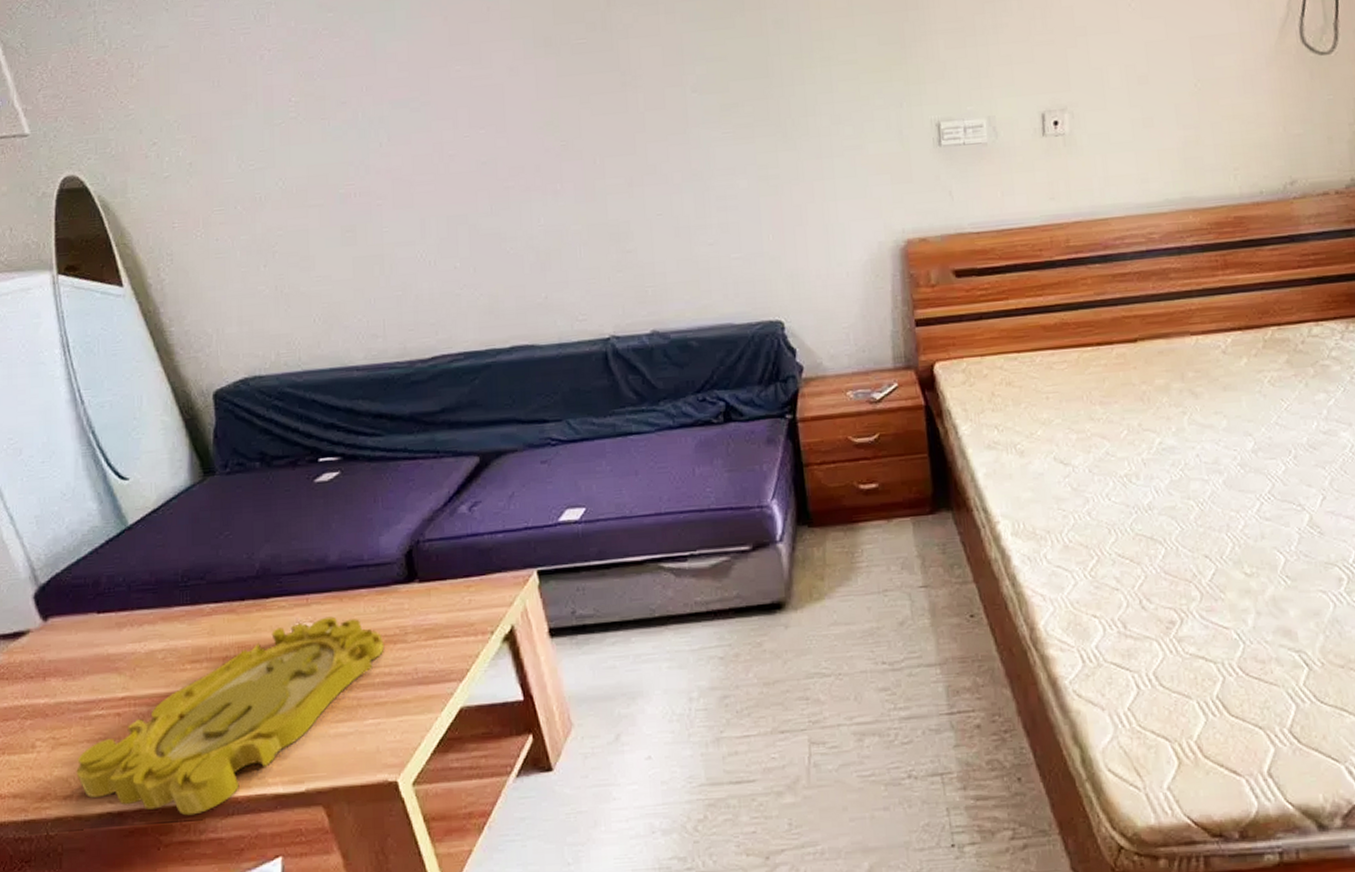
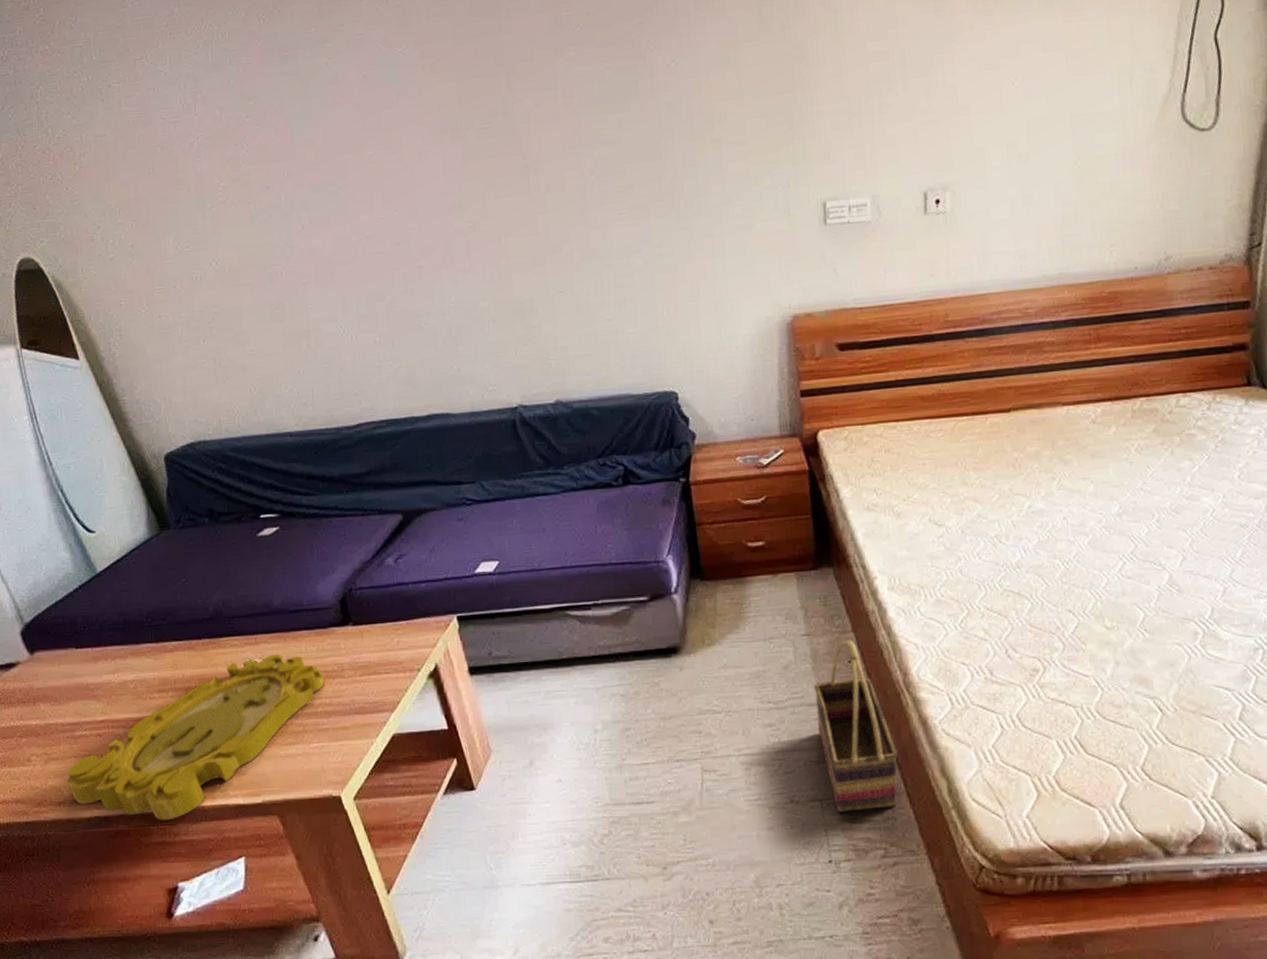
basket: none [933,591,1027,788] -> present [814,639,899,812]

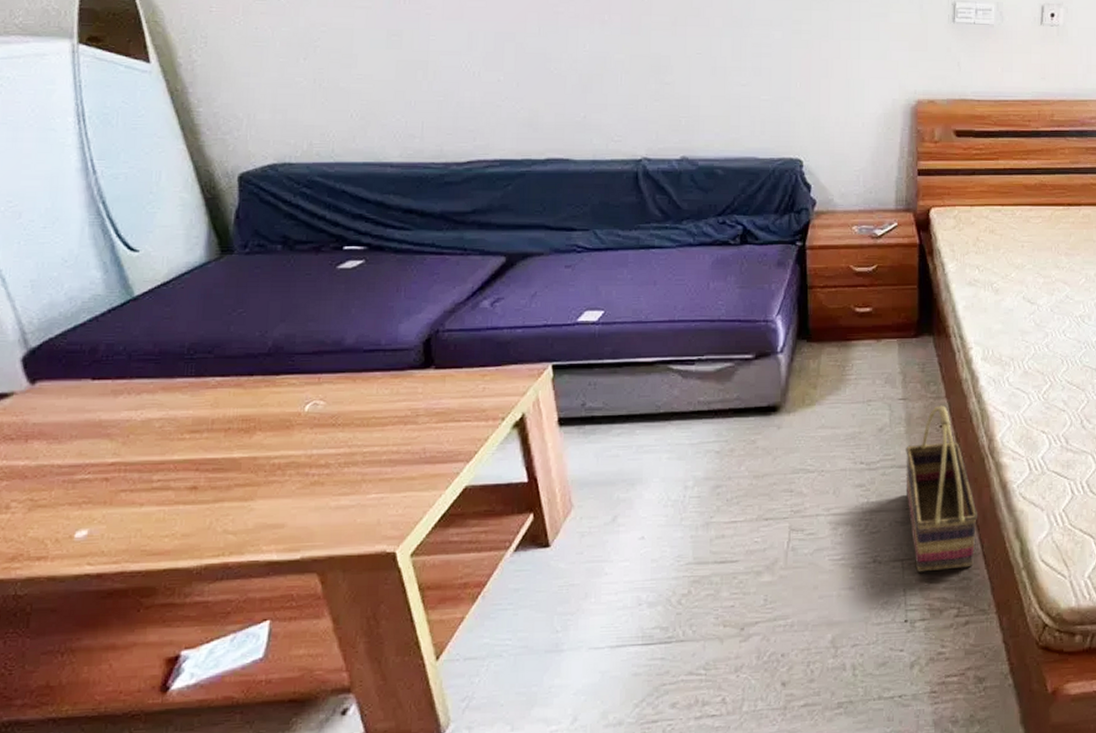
decorative tray: present [67,654,325,821] -> none [53,396,395,579]

